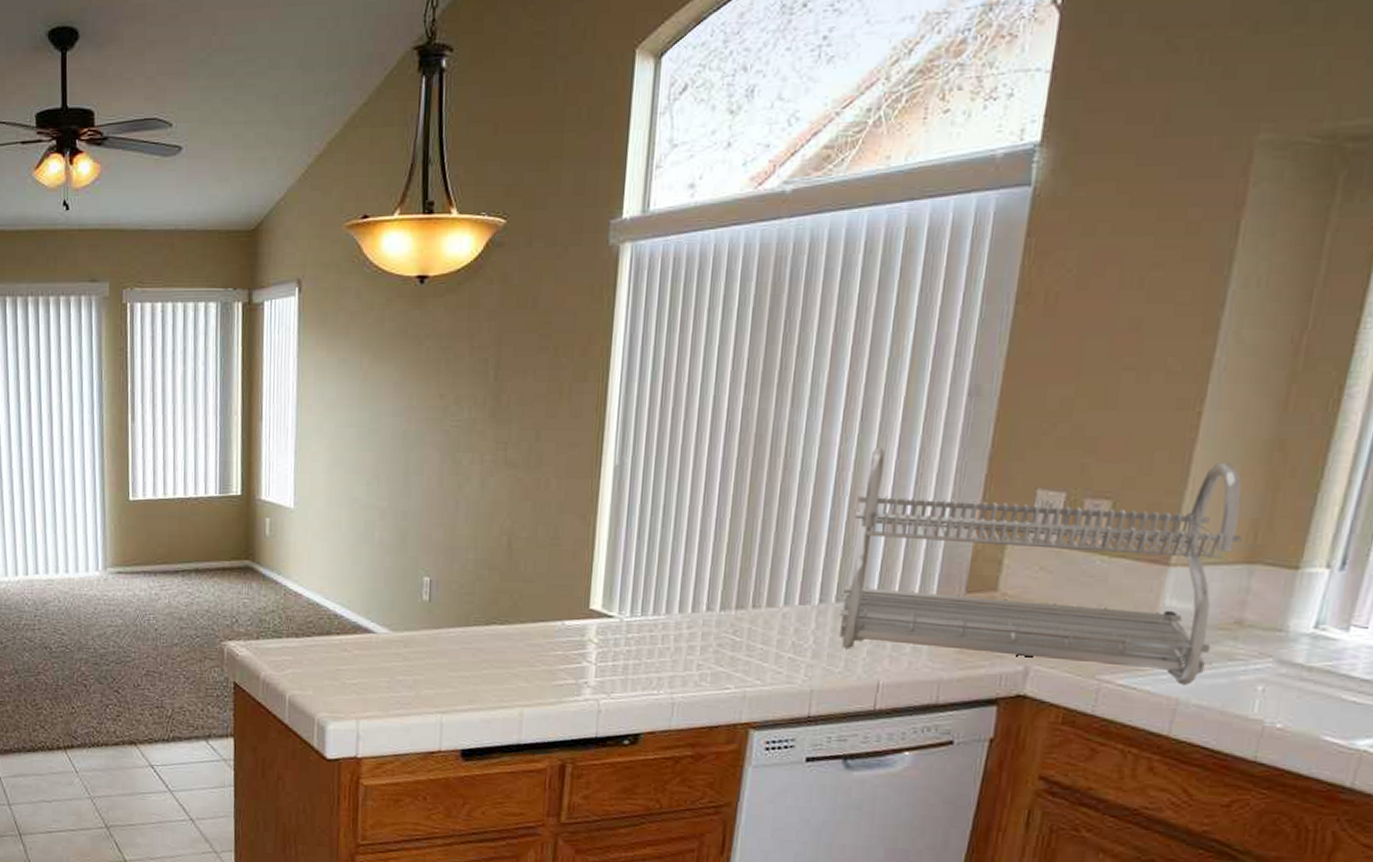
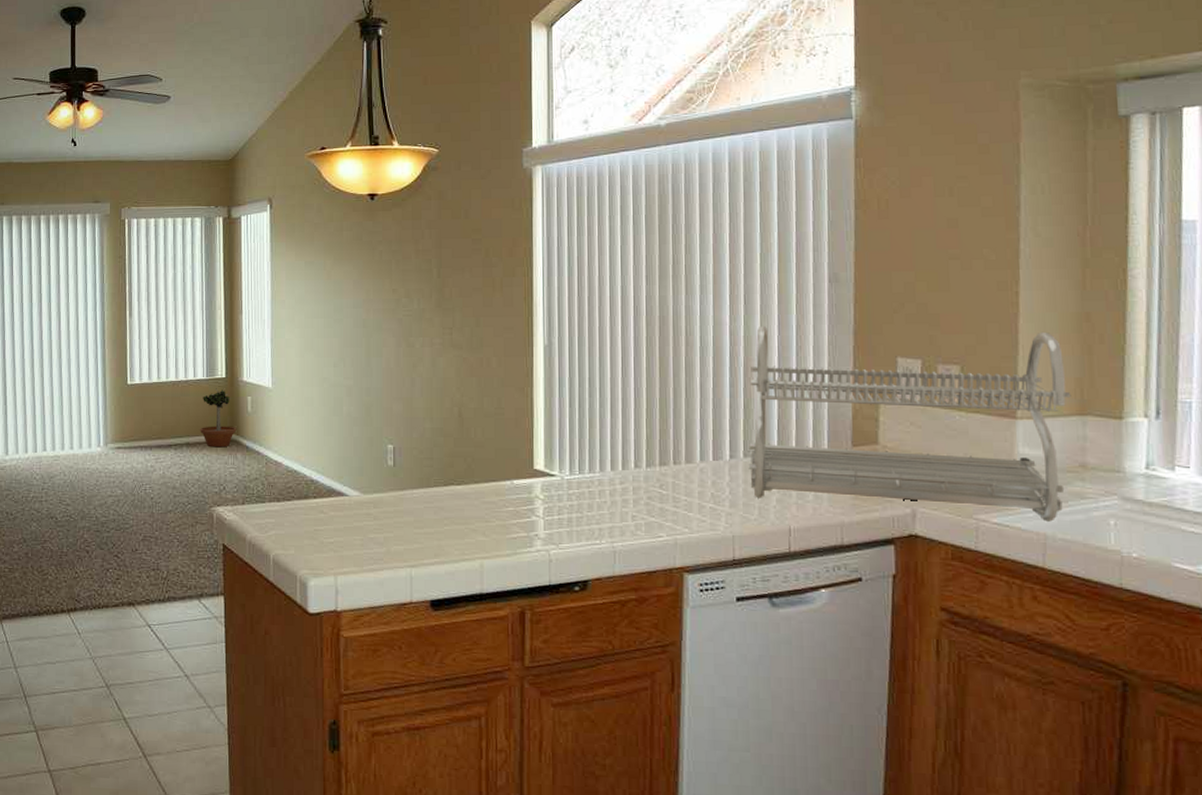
potted tree: none [211,506,253,575] -> present [200,387,237,448]

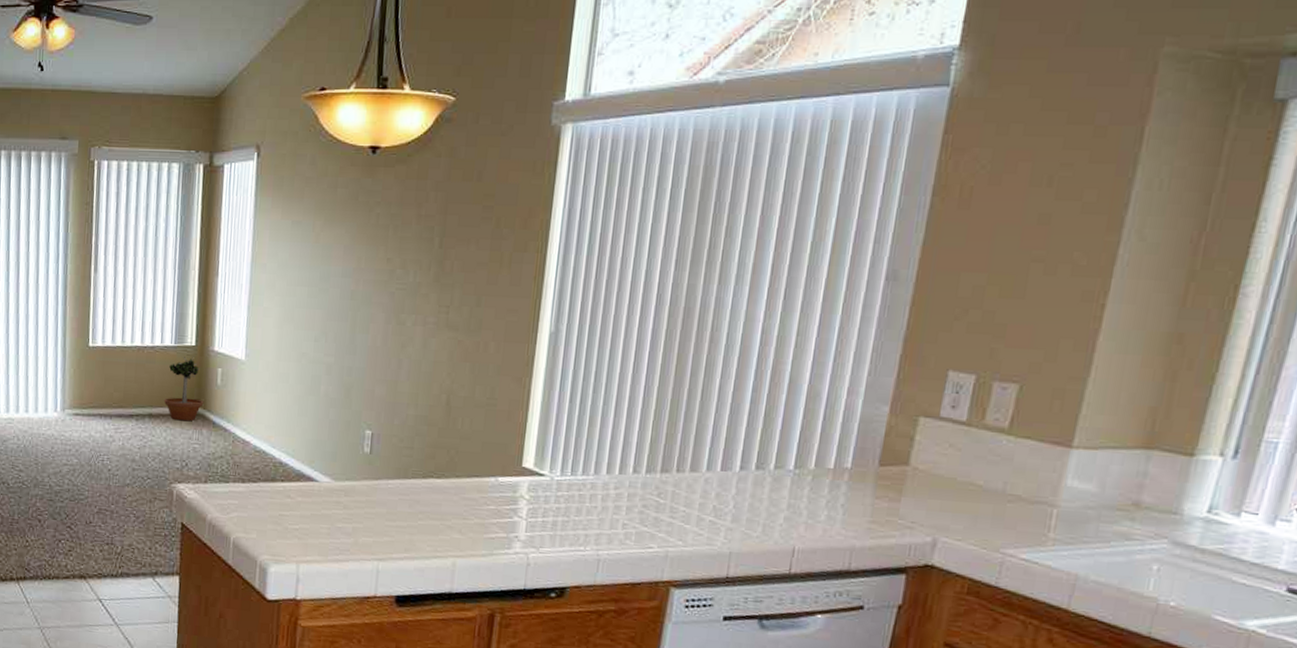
dish rack: present [748,325,1072,522] -> none [757,325,1142,562]

